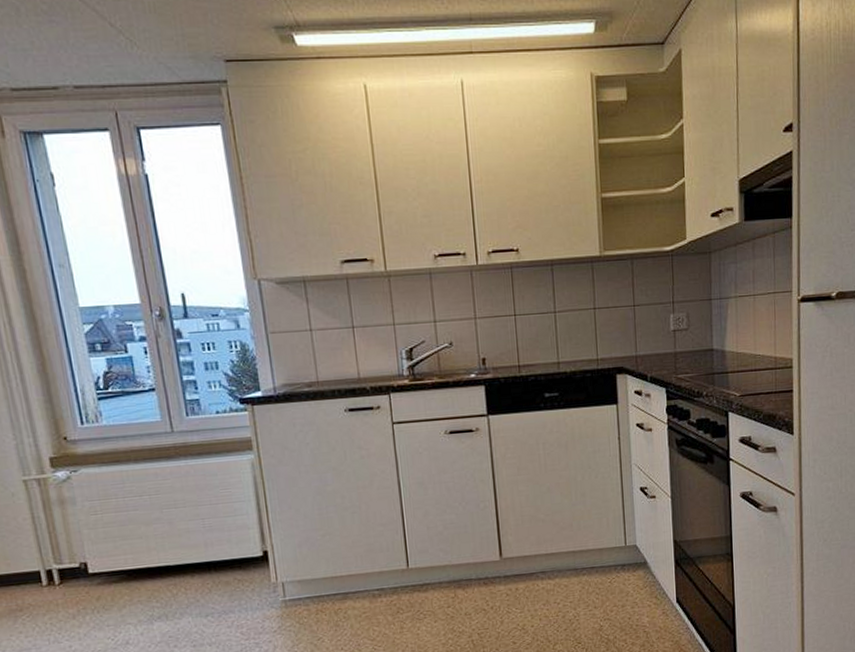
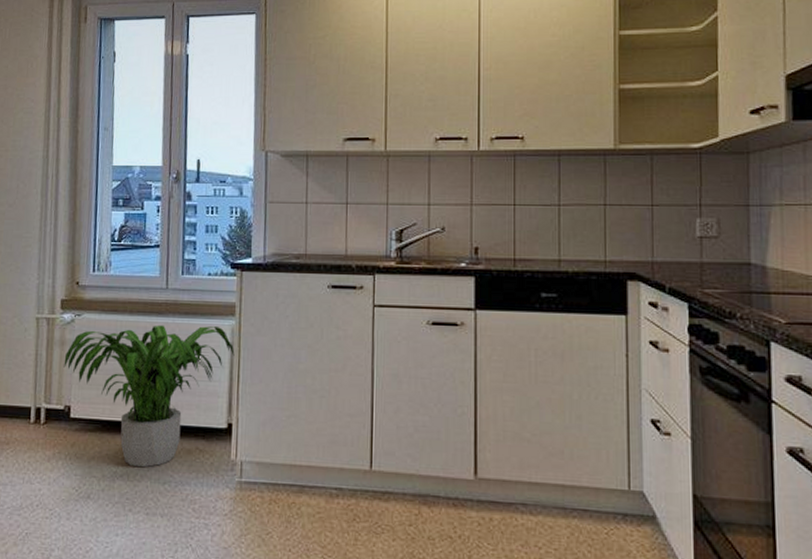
potted plant: none [67,462,259,607] -> present [63,324,235,468]

